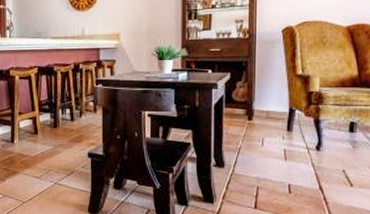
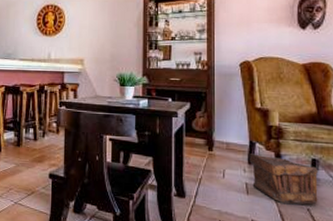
pouch: none [288,120,355,167] -> present [249,153,318,206]

